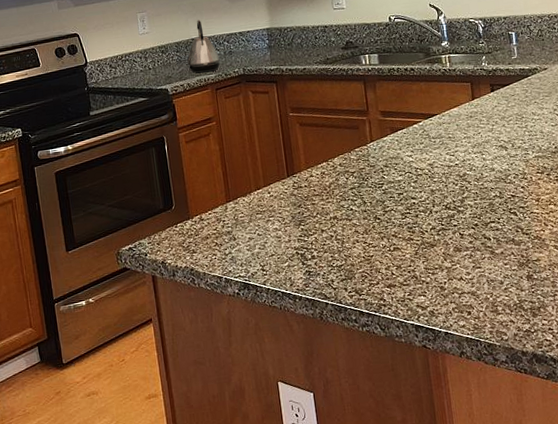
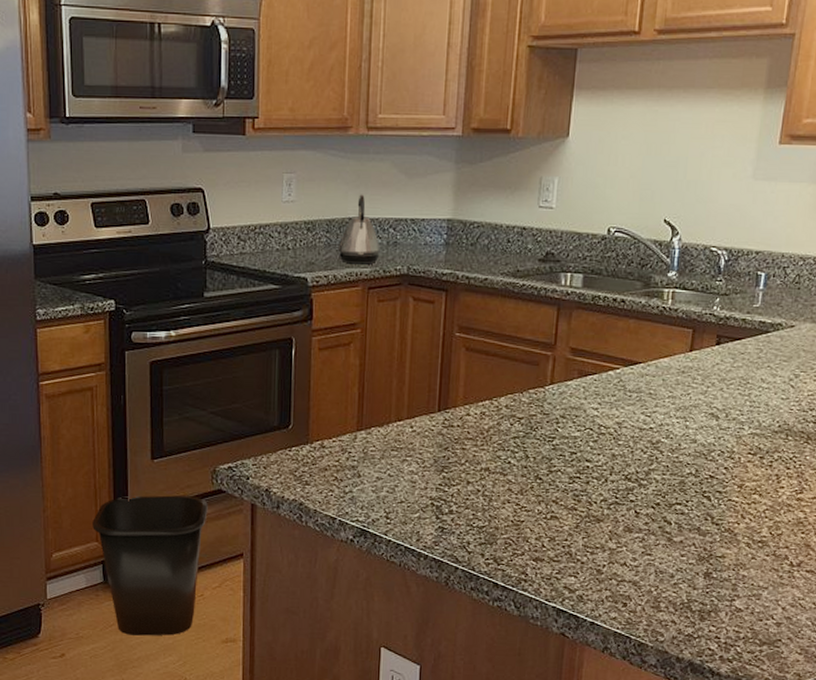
waste bin: none [25,276,120,405] -> present [92,495,208,636]

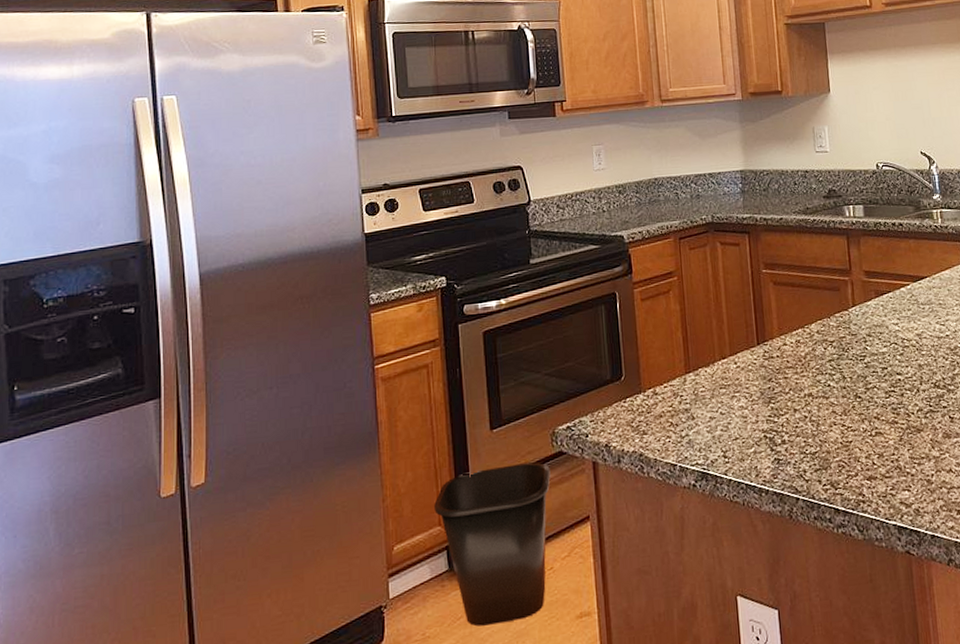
kettle: present [337,194,380,265] -> none [648,157,686,219]

